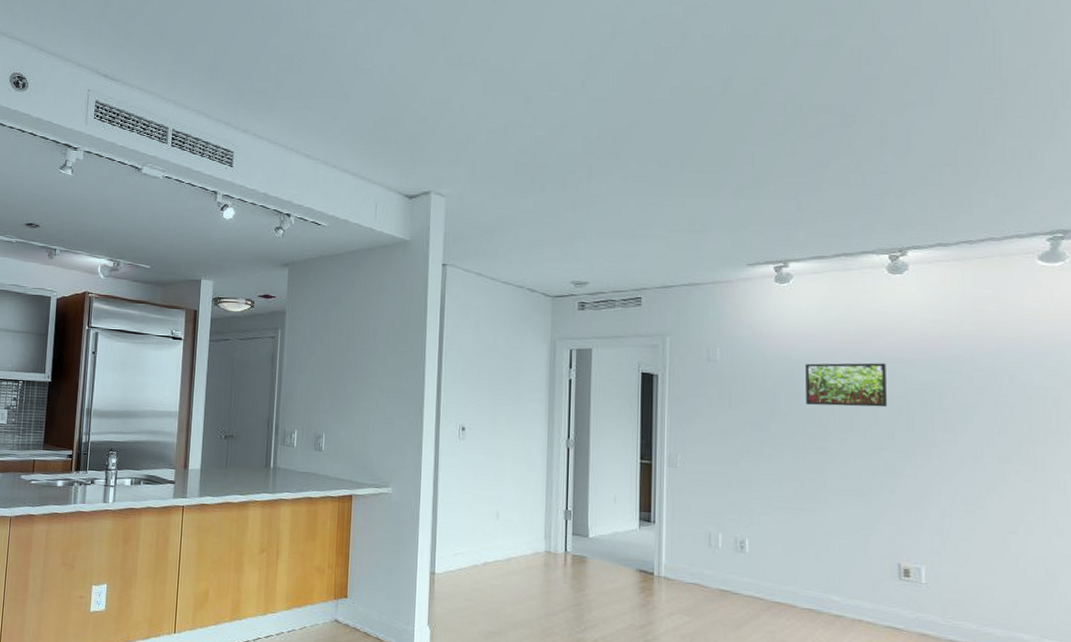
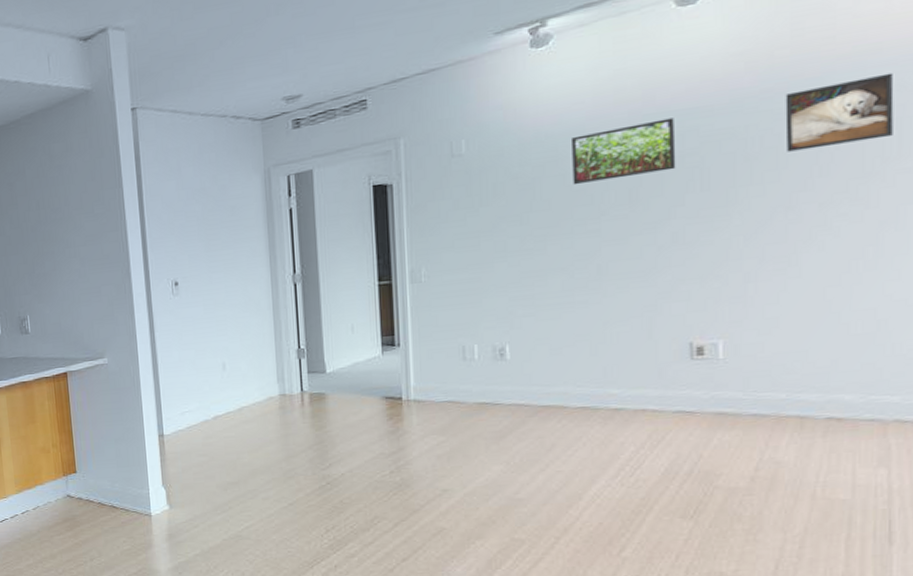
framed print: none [971,360,1053,413] -> present [785,72,894,152]

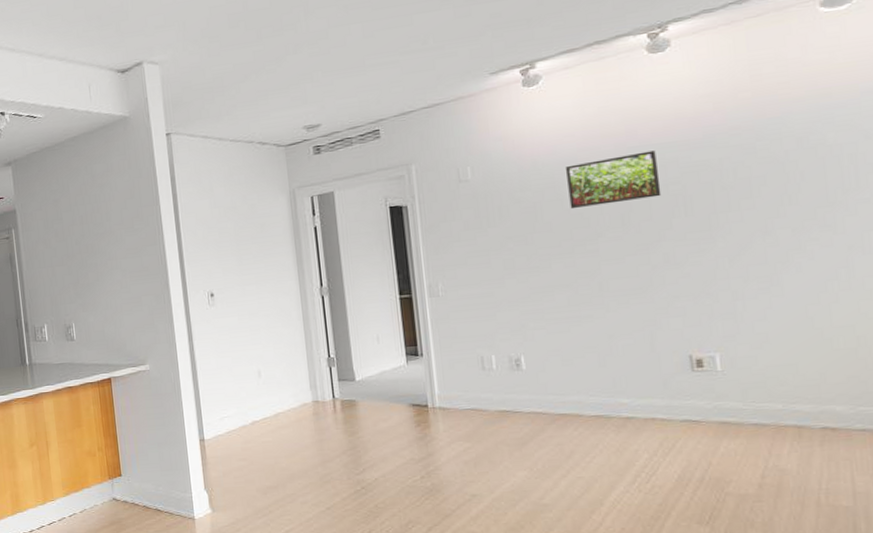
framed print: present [785,72,894,152] -> none [751,114,850,183]

